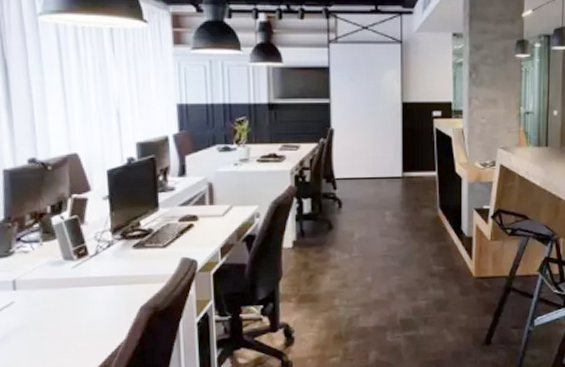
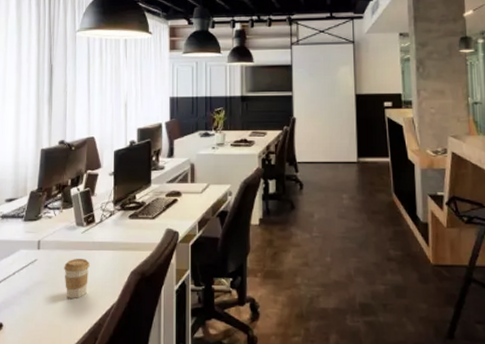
coffee cup: none [52,296,87,342] -> present [64,258,90,299]

